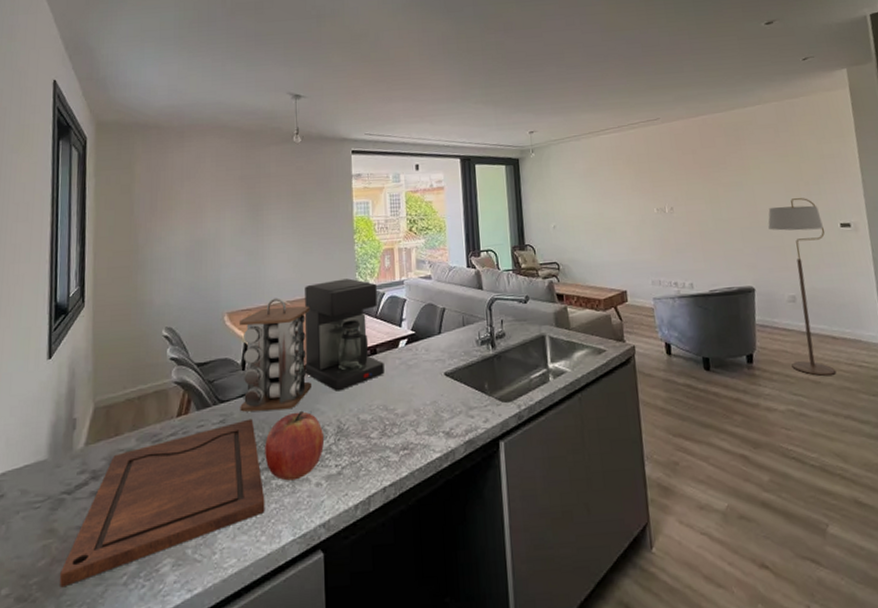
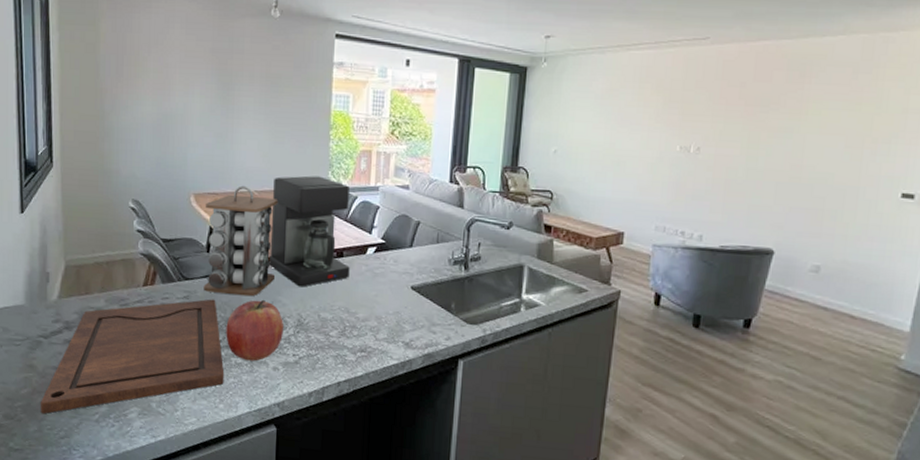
floor lamp: present [768,198,836,377] -> none [793,156,880,355]

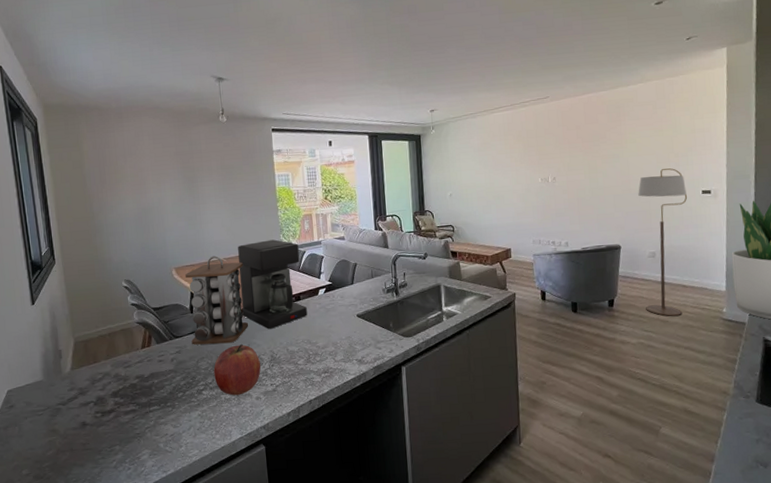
cutting board: present [41,299,225,414] -> none [65,350,218,469]
floor lamp: none [793,156,880,355] -> present [638,168,688,317]

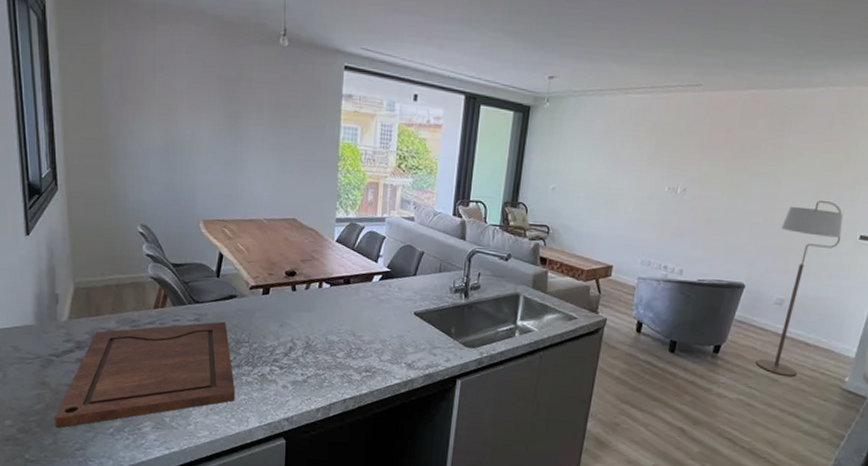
cutting board: none [65,350,218,469] -> present [55,321,236,428]
spice rack: present [185,255,248,345] -> none [214,213,287,320]
fruit: present [213,343,261,396] -> none [236,322,292,380]
coffee maker: present [238,239,307,329] -> none [278,205,357,312]

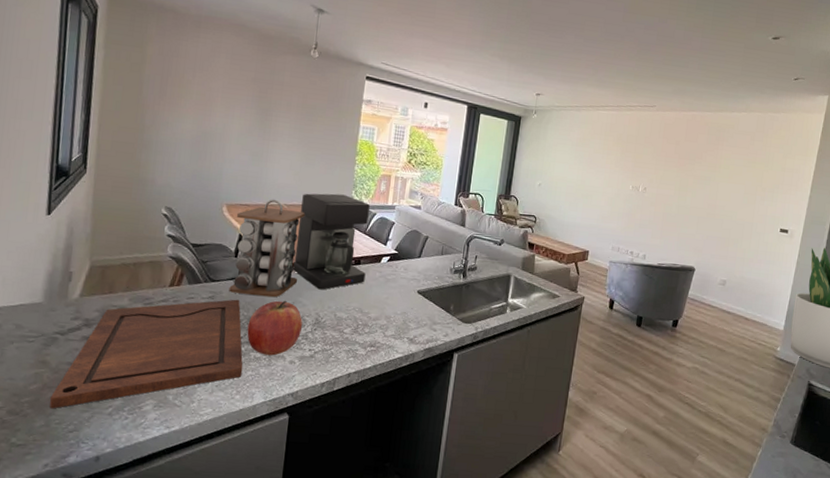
spice rack: none [214,213,287,320] -> present [229,199,306,298]
fruit: none [236,322,292,380] -> present [247,300,303,356]
coffee maker: none [278,205,357,312] -> present [293,193,370,290]
floor lamp: present [755,201,844,377] -> none [706,200,767,348]

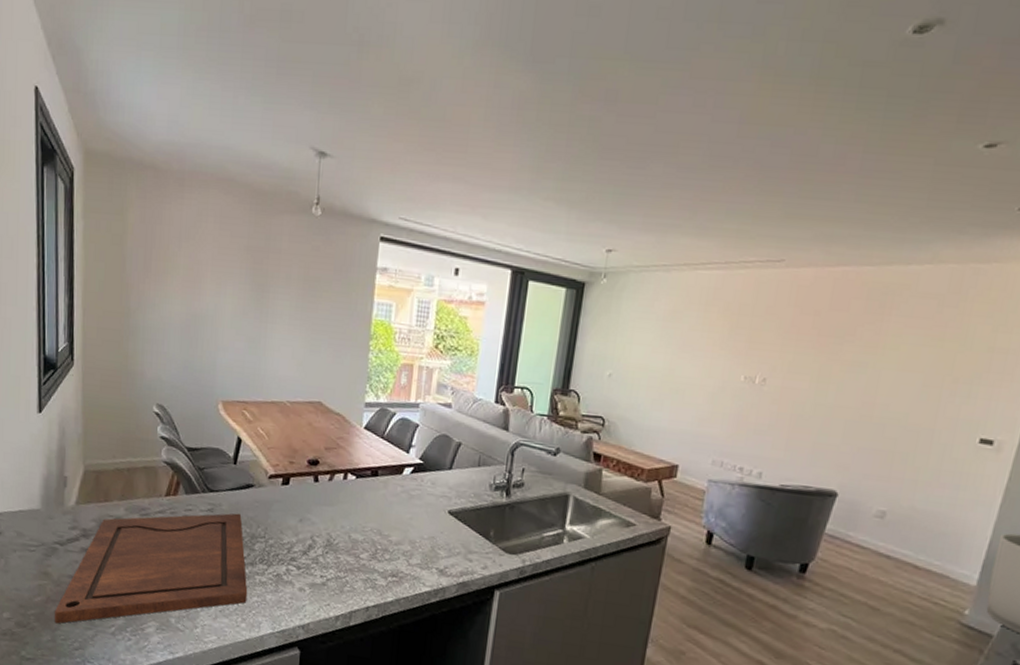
spice rack: present [229,199,306,298] -> none [229,395,312,513]
fruit: present [247,300,303,356] -> none [250,516,312,581]
coffee maker: present [293,193,370,290] -> none [299,387,388,506]

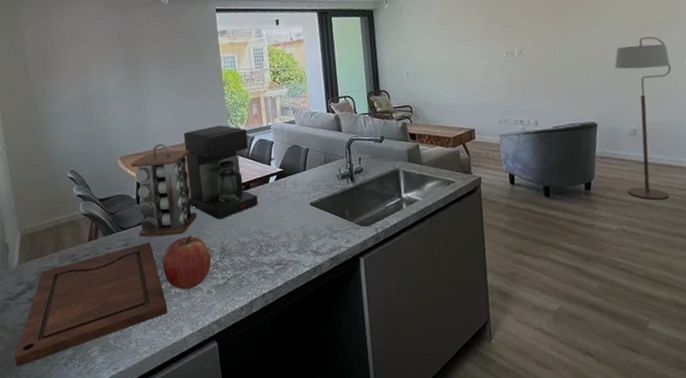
spice rack: none [229,395,312,513] -> present [131,143,197,237]
fruit: none [250,516,312,581] -> present [162,235,211,290]
coffee maker: none [299,387,388,506] -> present [184,125,258,220]
floor lamp: none [851,396,959,606] -> present [615,36,672,200]

